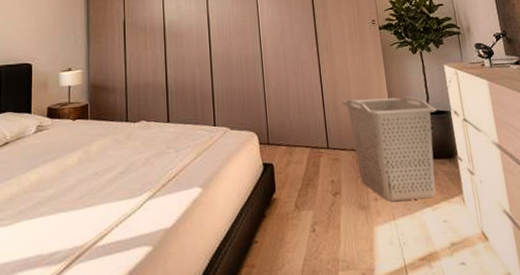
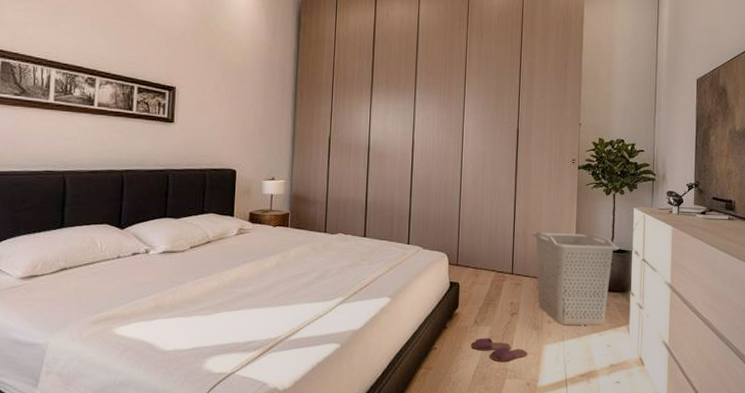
slippers: none [295,223,359,251] -> present [471,337,528,362]

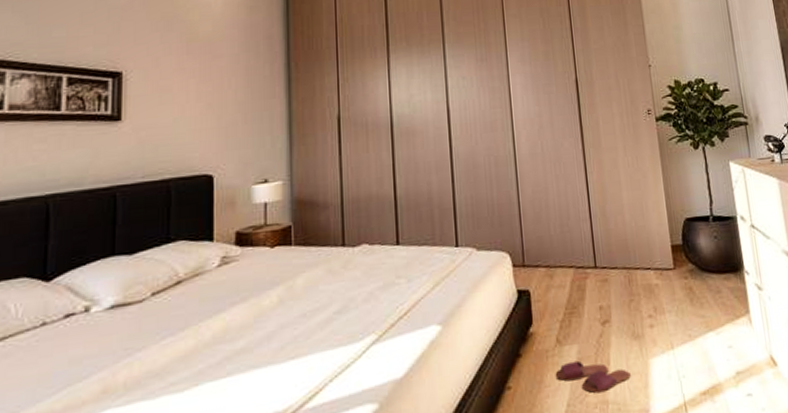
laundry basket: present [532,231,620,326] -> none [613,200,722,327]

